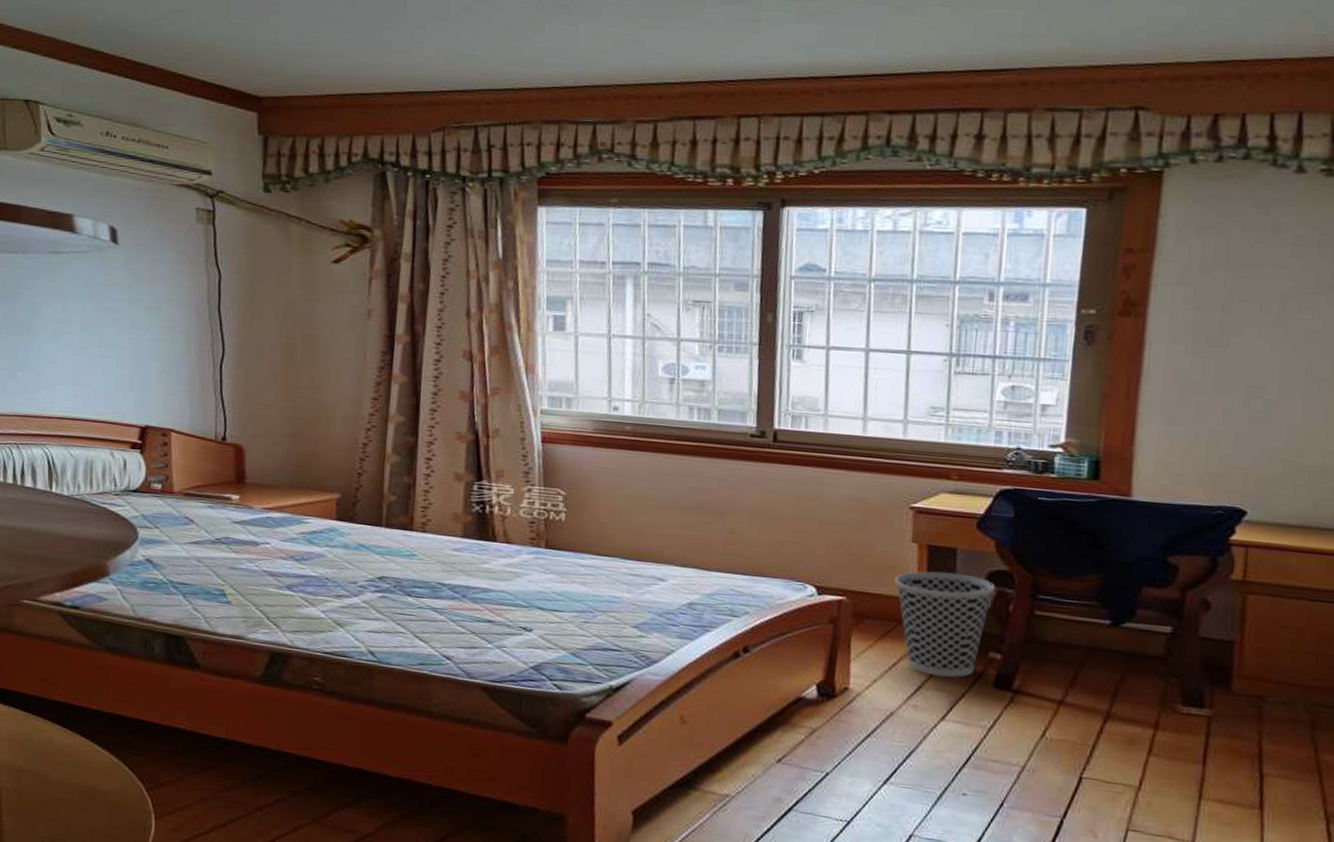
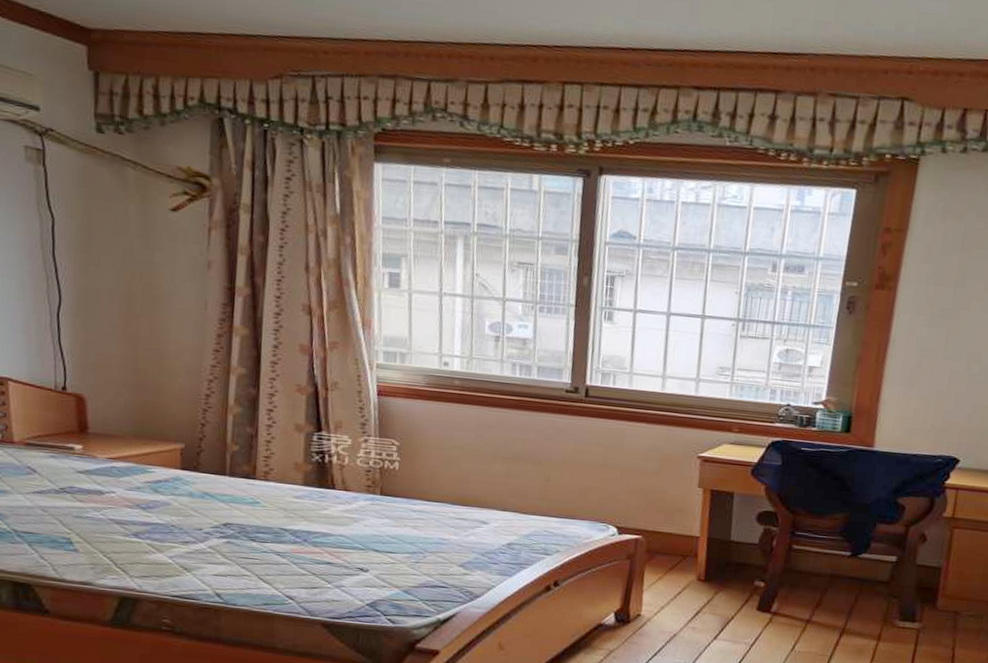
wastebasket: present [894,571,996,678] -> none [682,512,763,603]

